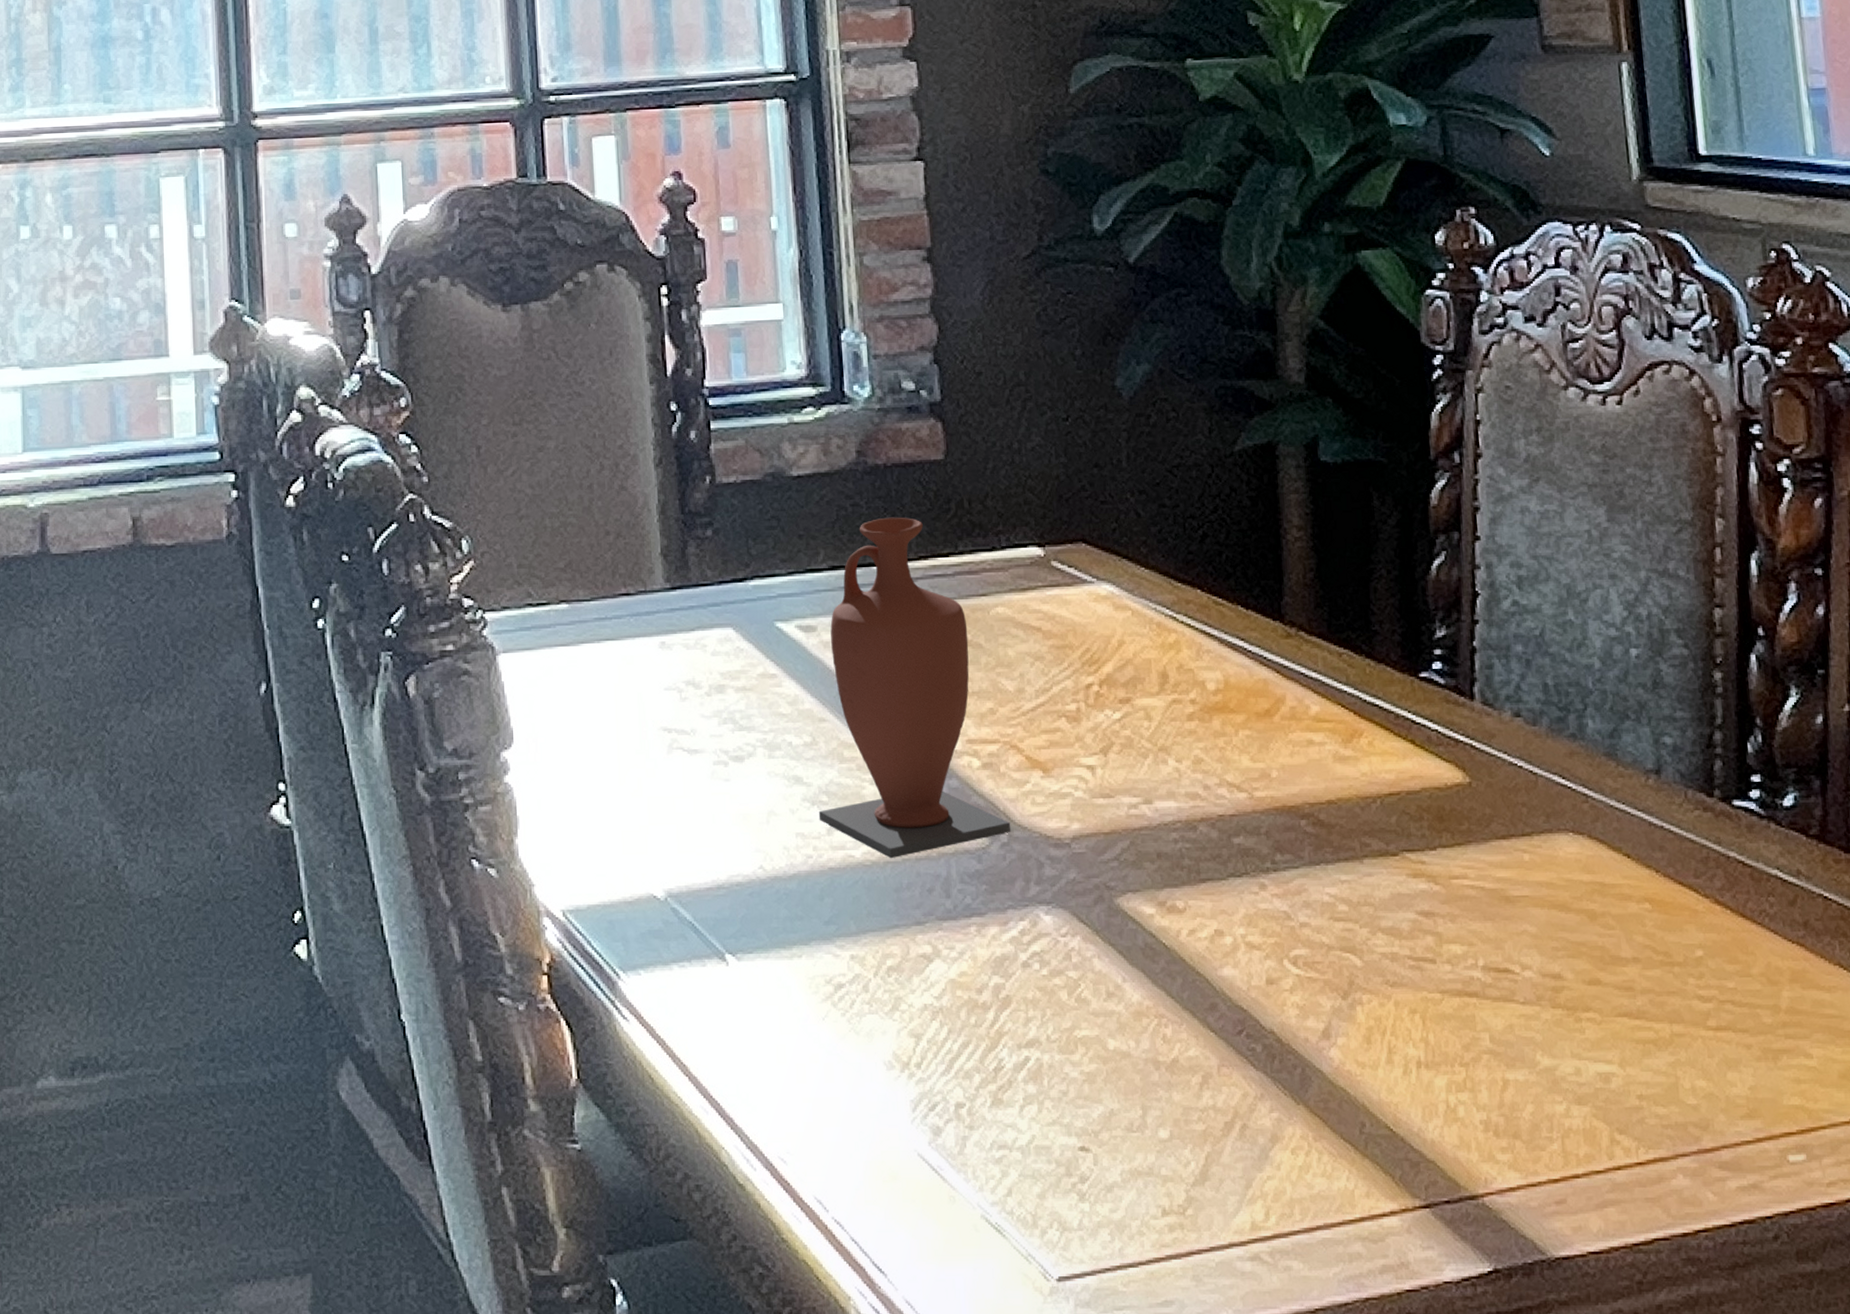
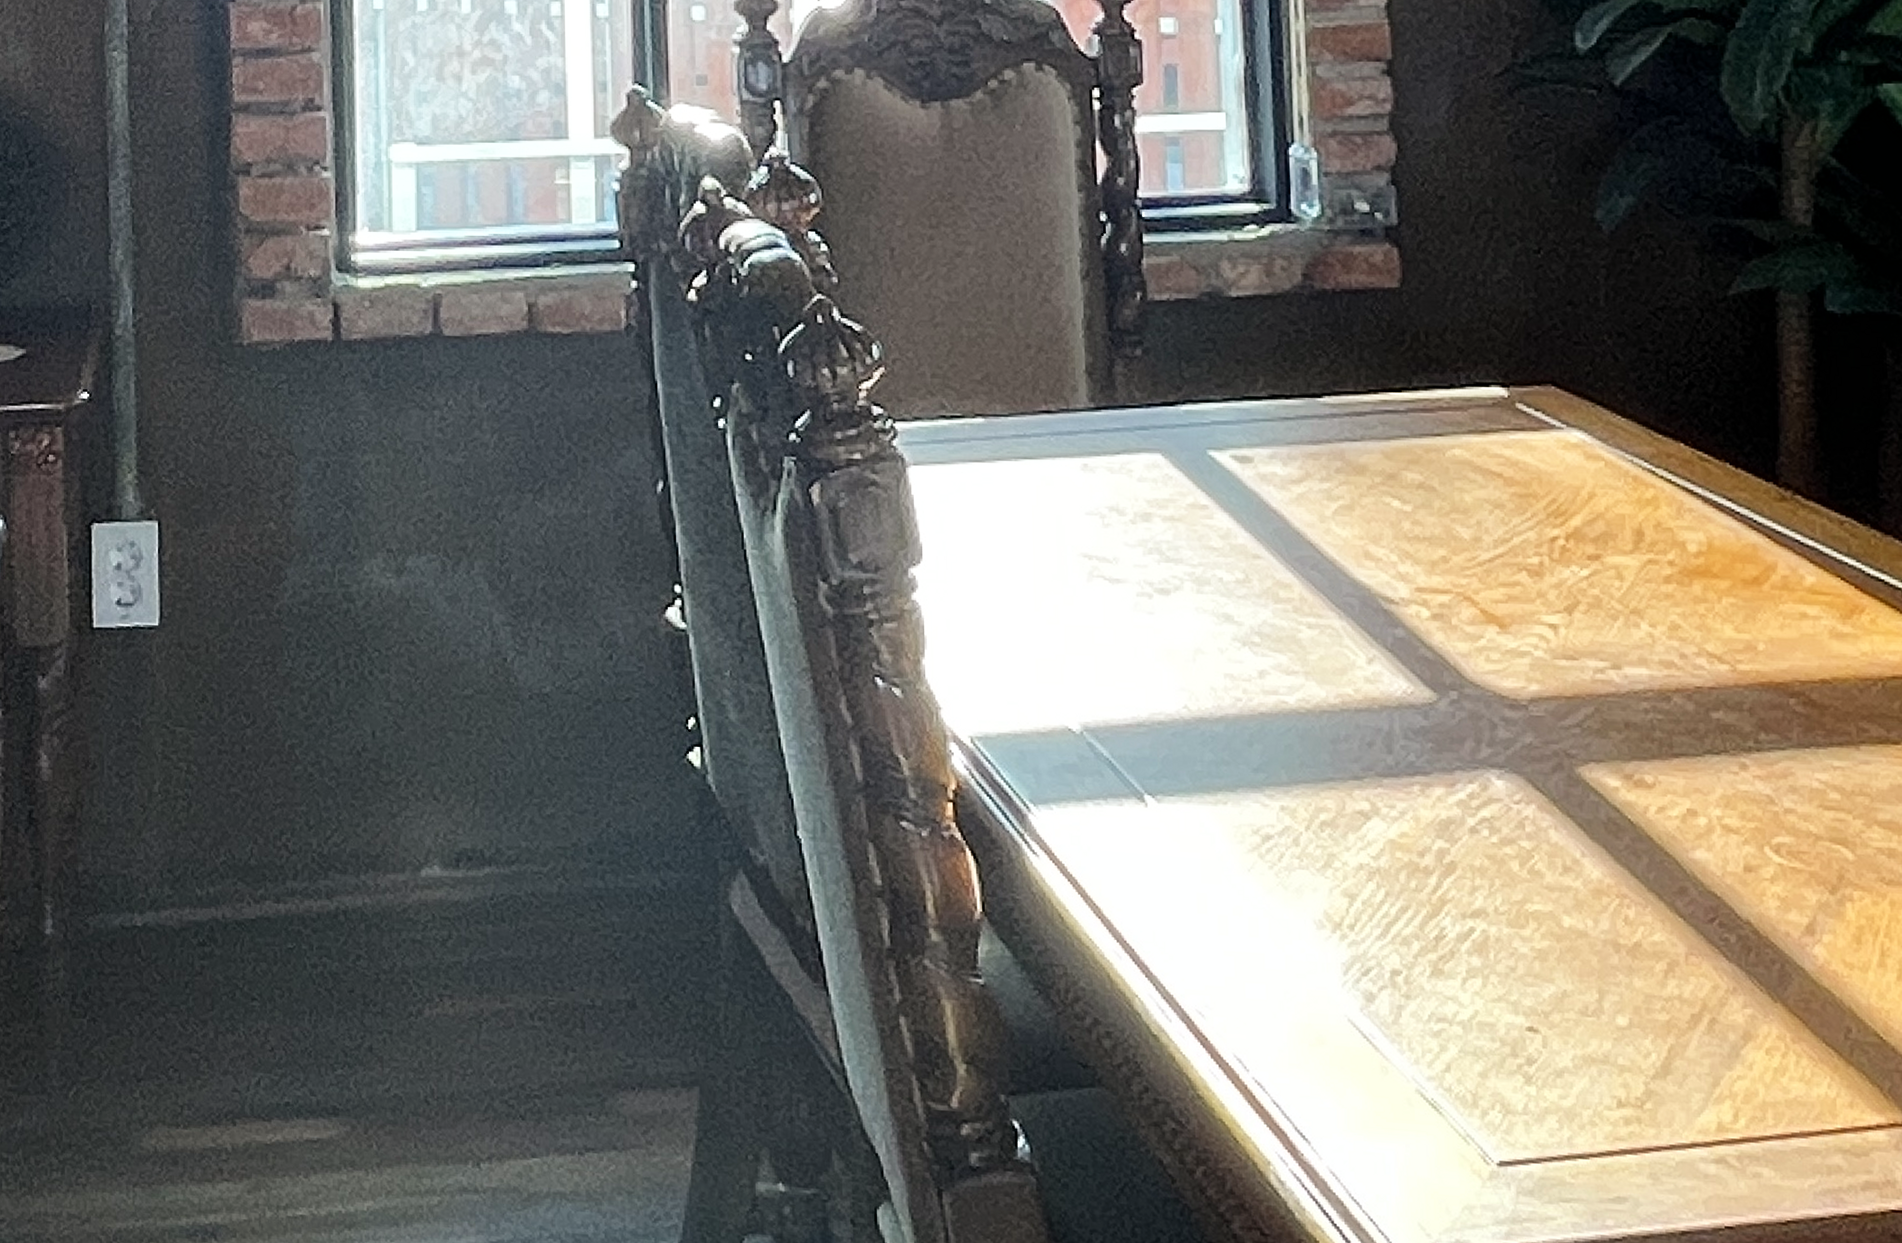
vase: present [818,517,1011,859] -> none [1249,346,1462,708]

